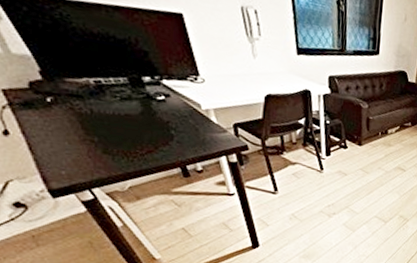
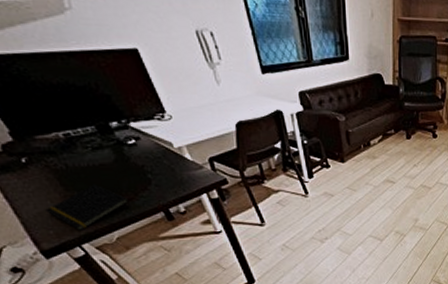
notepad: none [62,132,148,175] -> present [45,184,129,230]

